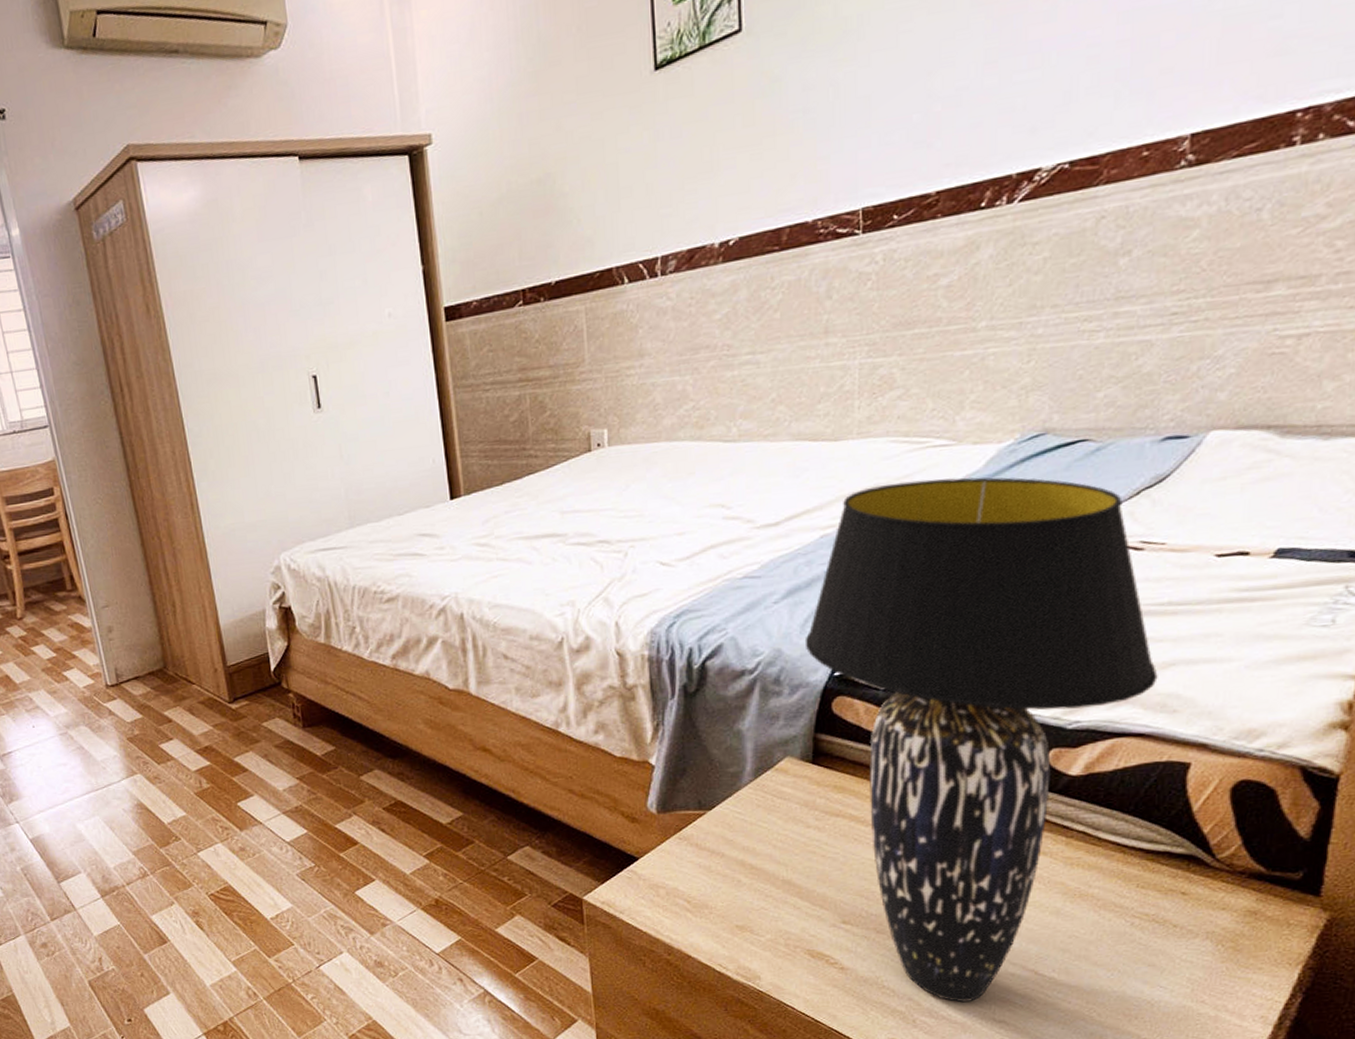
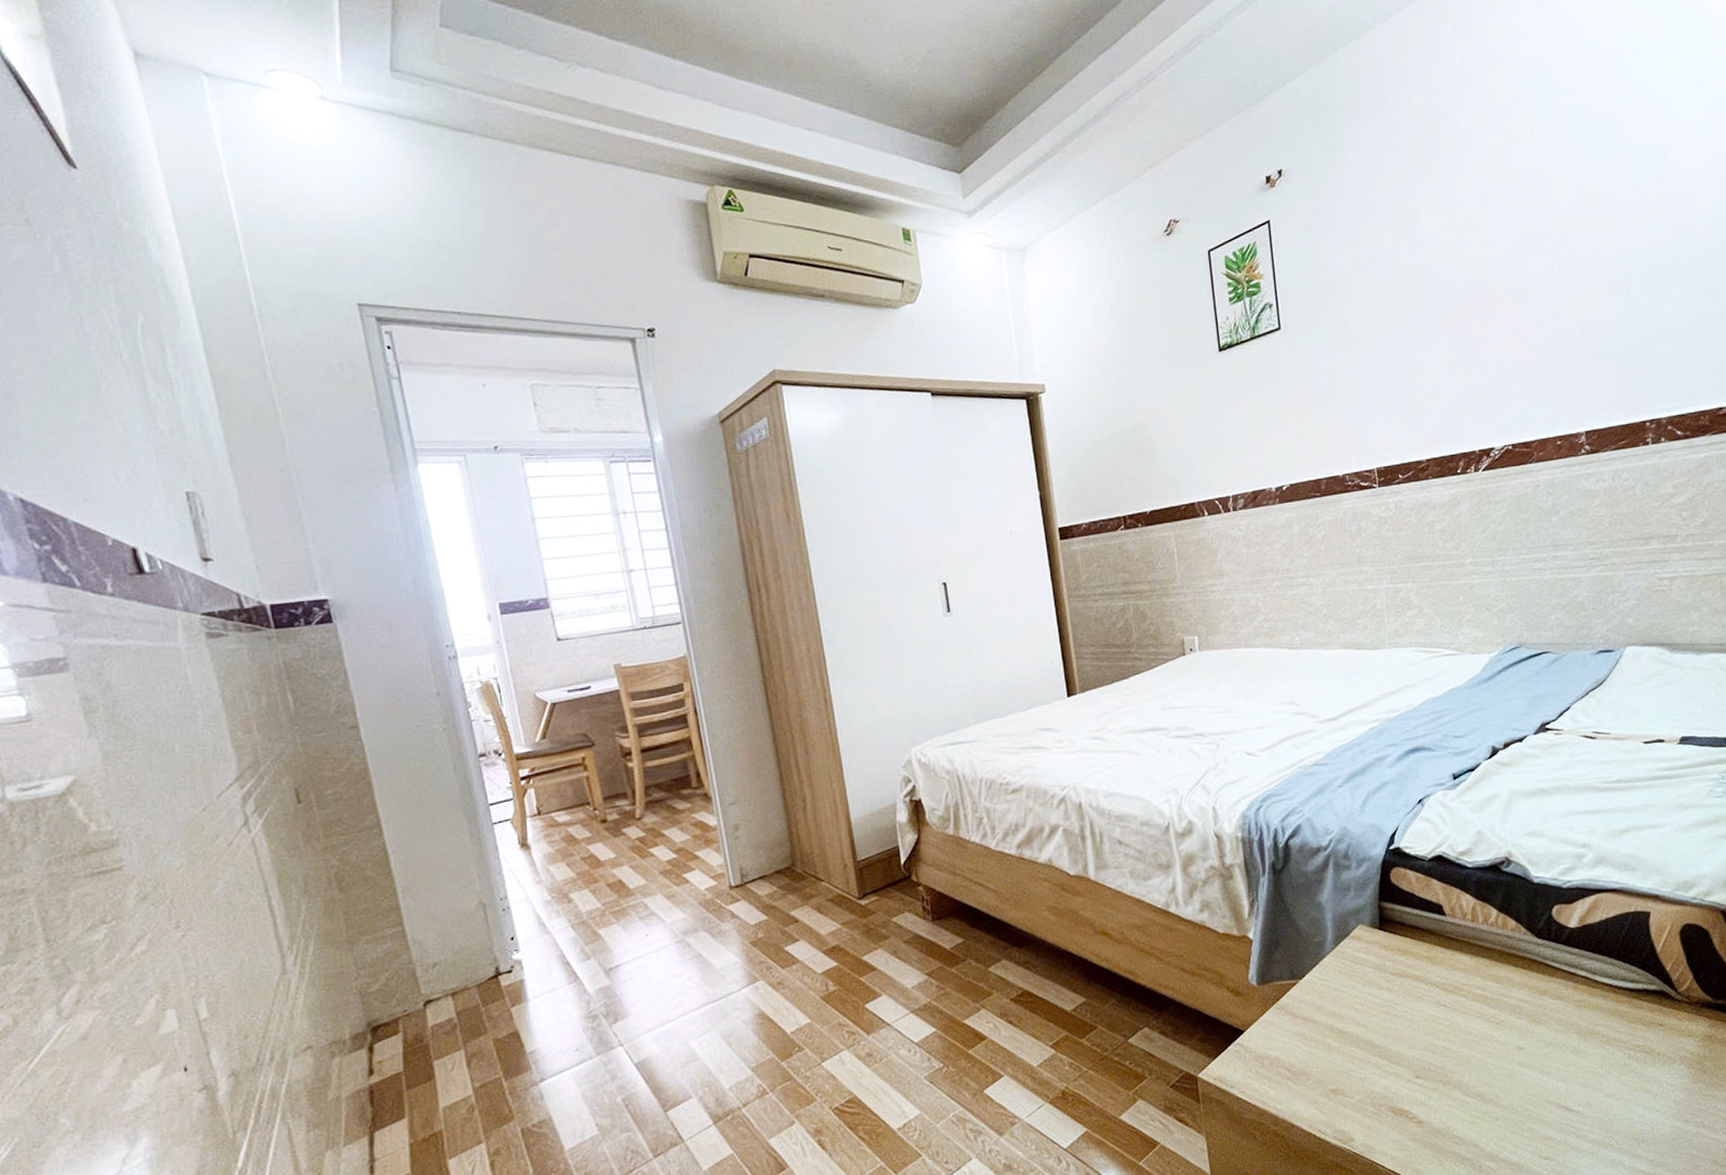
table lamp: present [804,477,1158,1002] -> none [1364,680,1619,1144]

